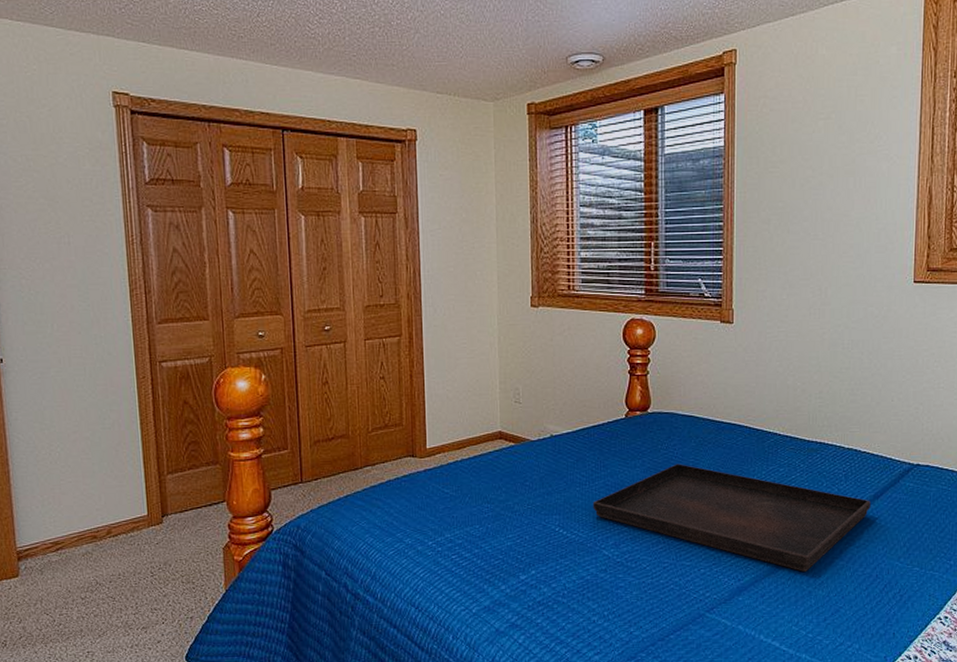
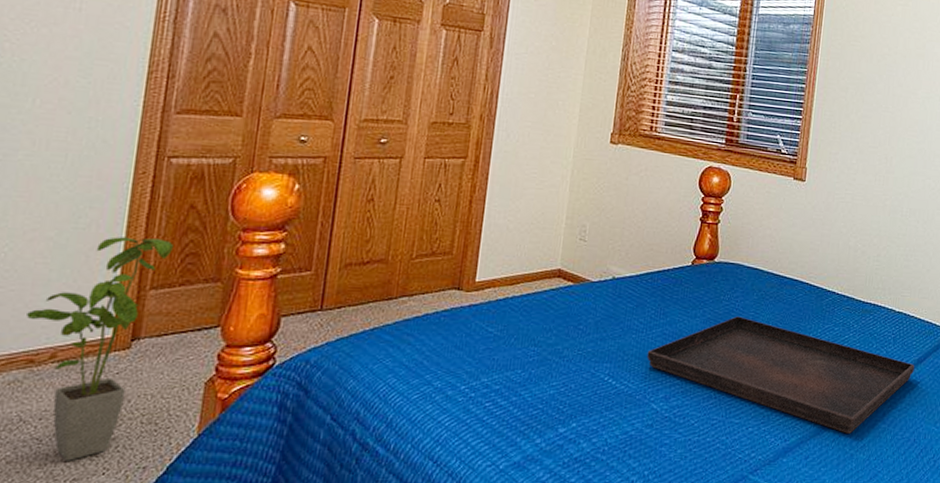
house plant: none [84,432,178,614] -> present [26,237,174,461]

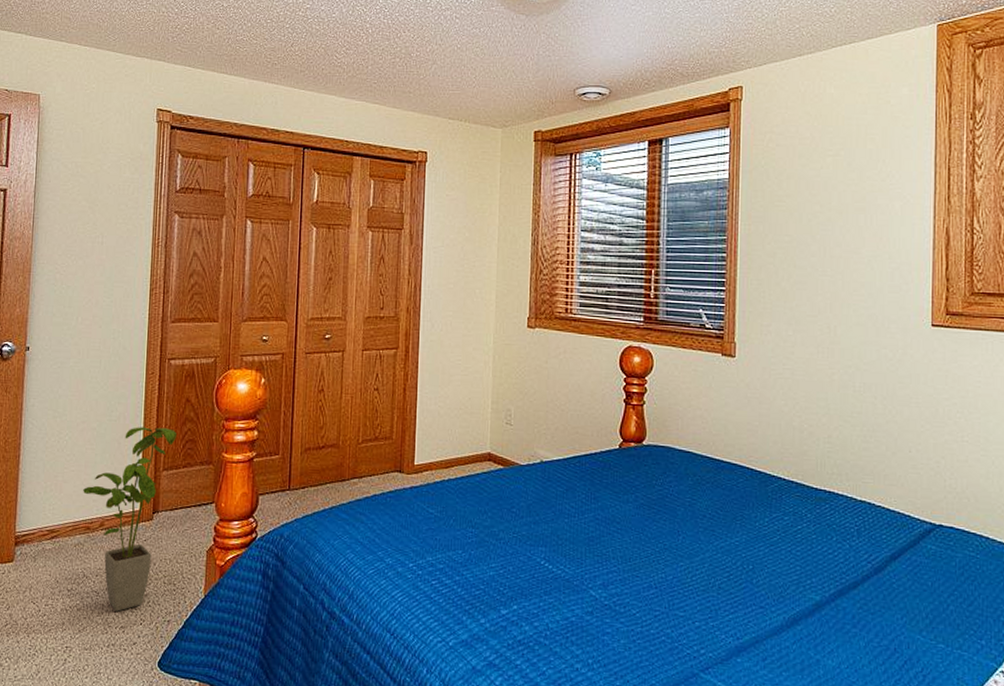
serving tray: present [647,316,915,434] -> none [581,502,887,636]

